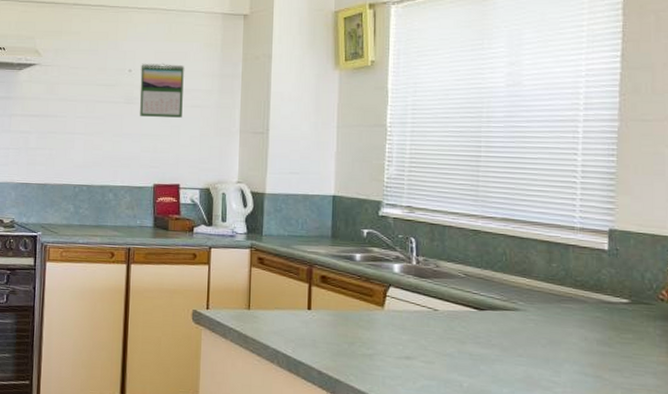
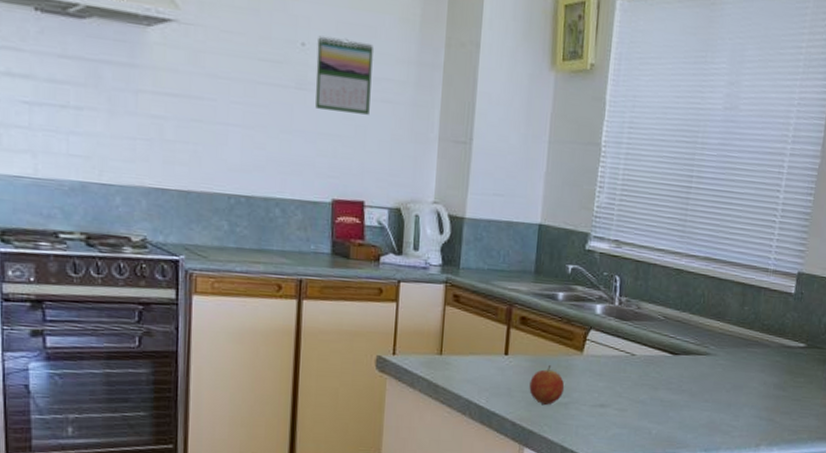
fruit: none [333,319,368,356] -> present [529,365,565,405]

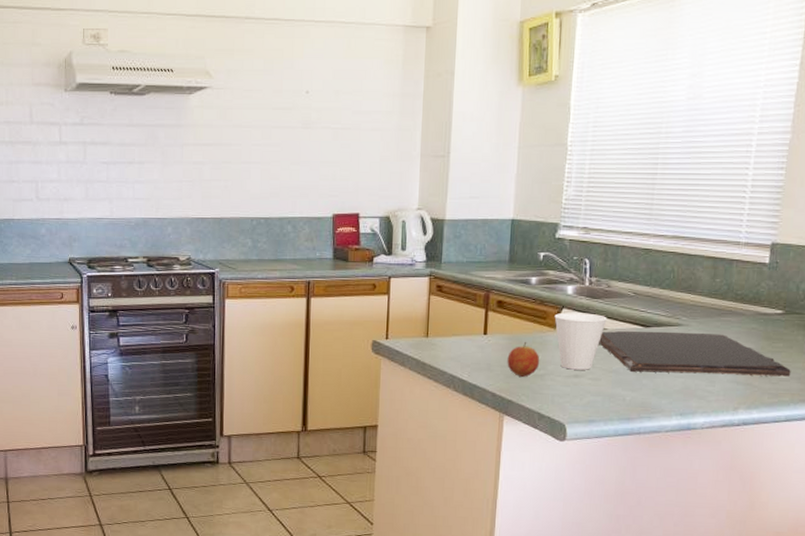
calendar: present [314,36,373,115] -> none [317,83,364,142]
cup: none [581,334,636,399] -> present [554,312,607,370]
cutting board: none [626,357,810,413] -> present [599,331,791,377]

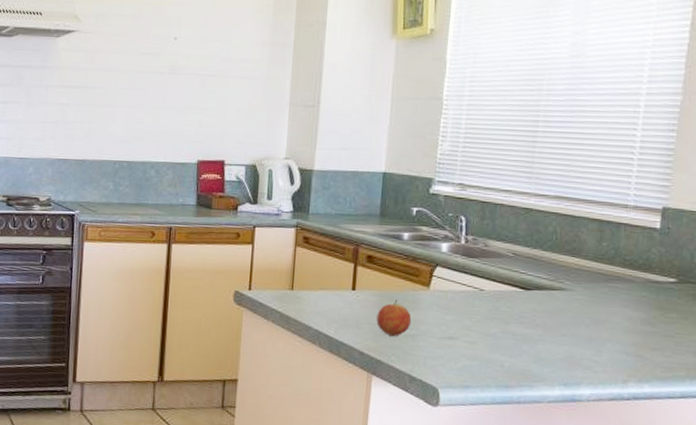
cup: present [554,312,607,370] -> none [427,270,484,332]
cutting board: present [599,331,791,377] -> none [475,292,686,350]

